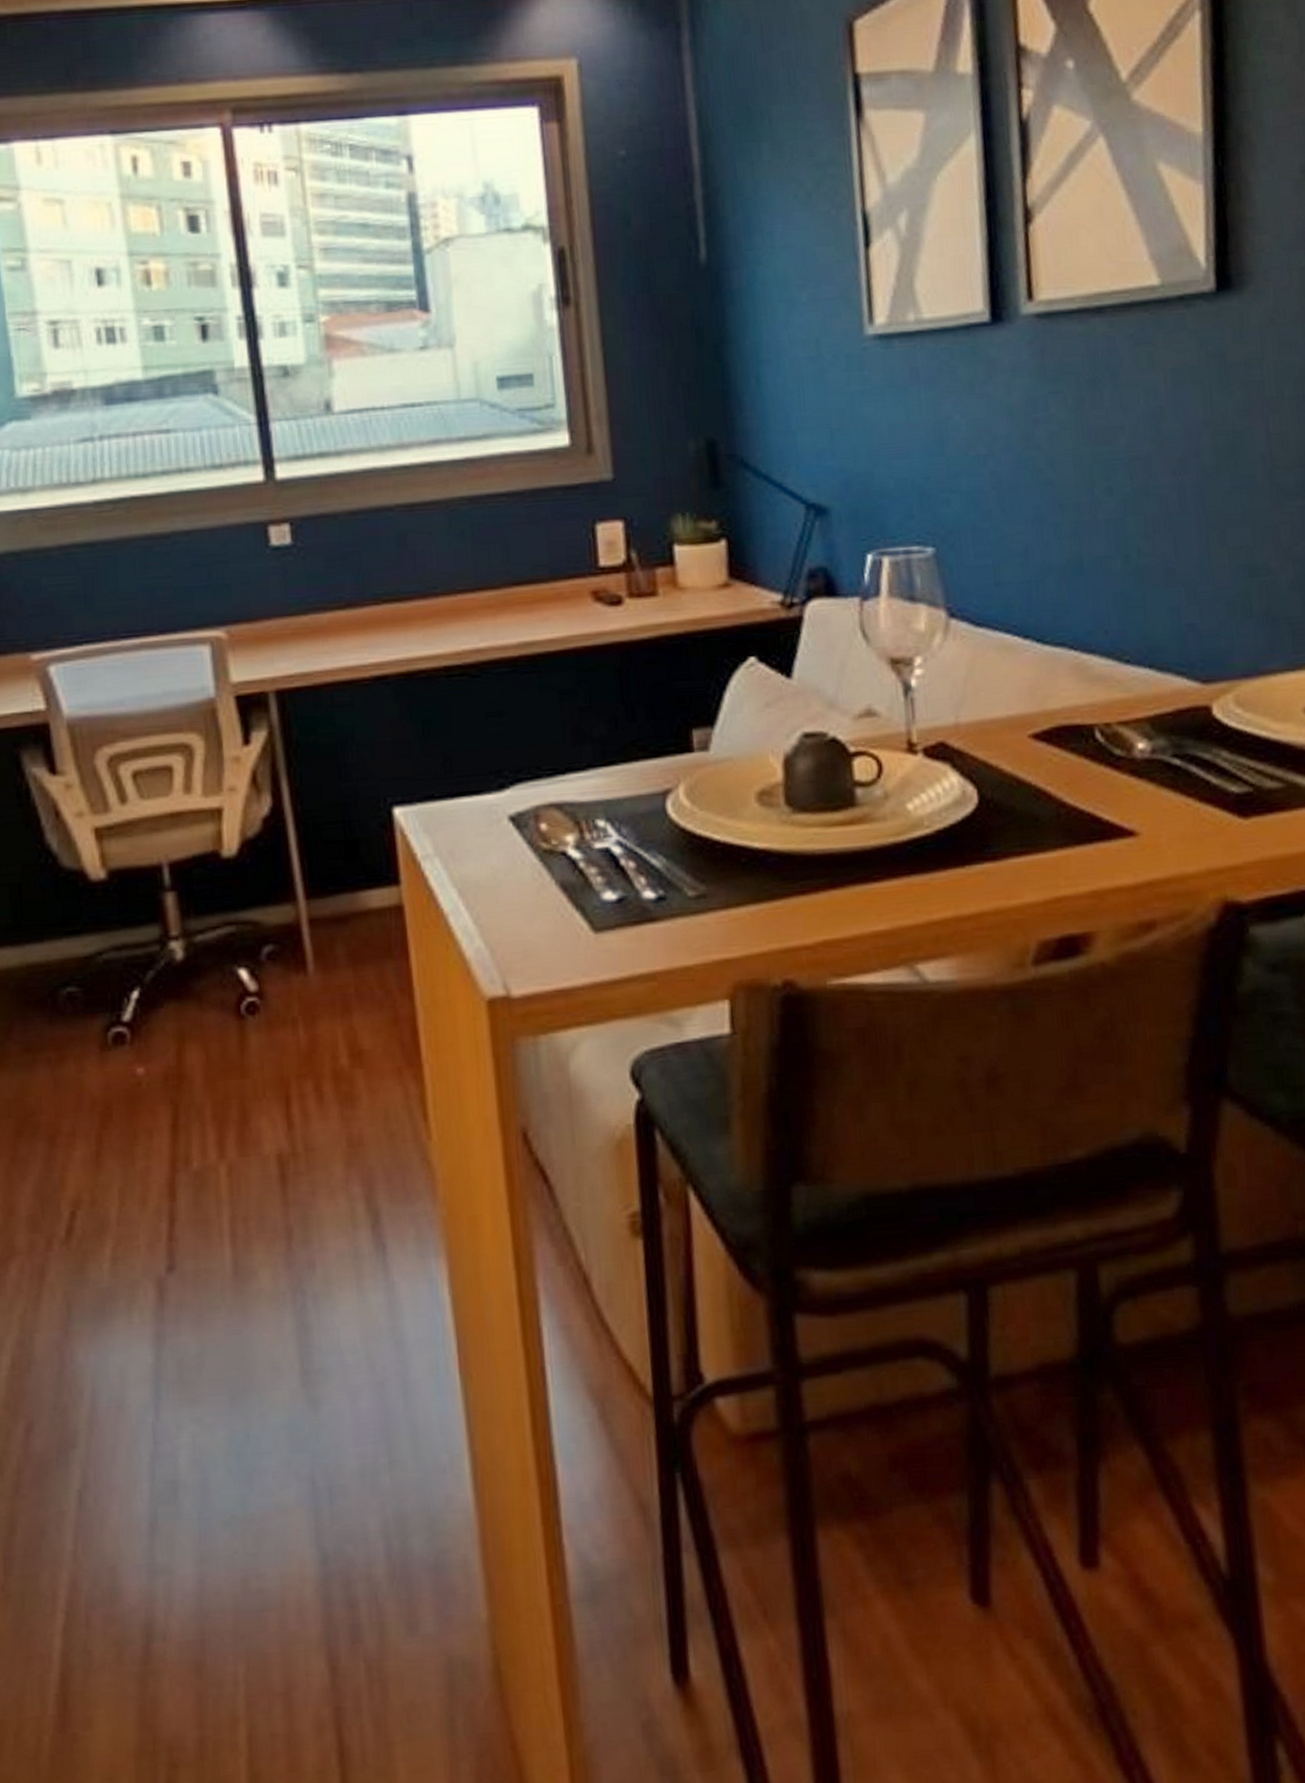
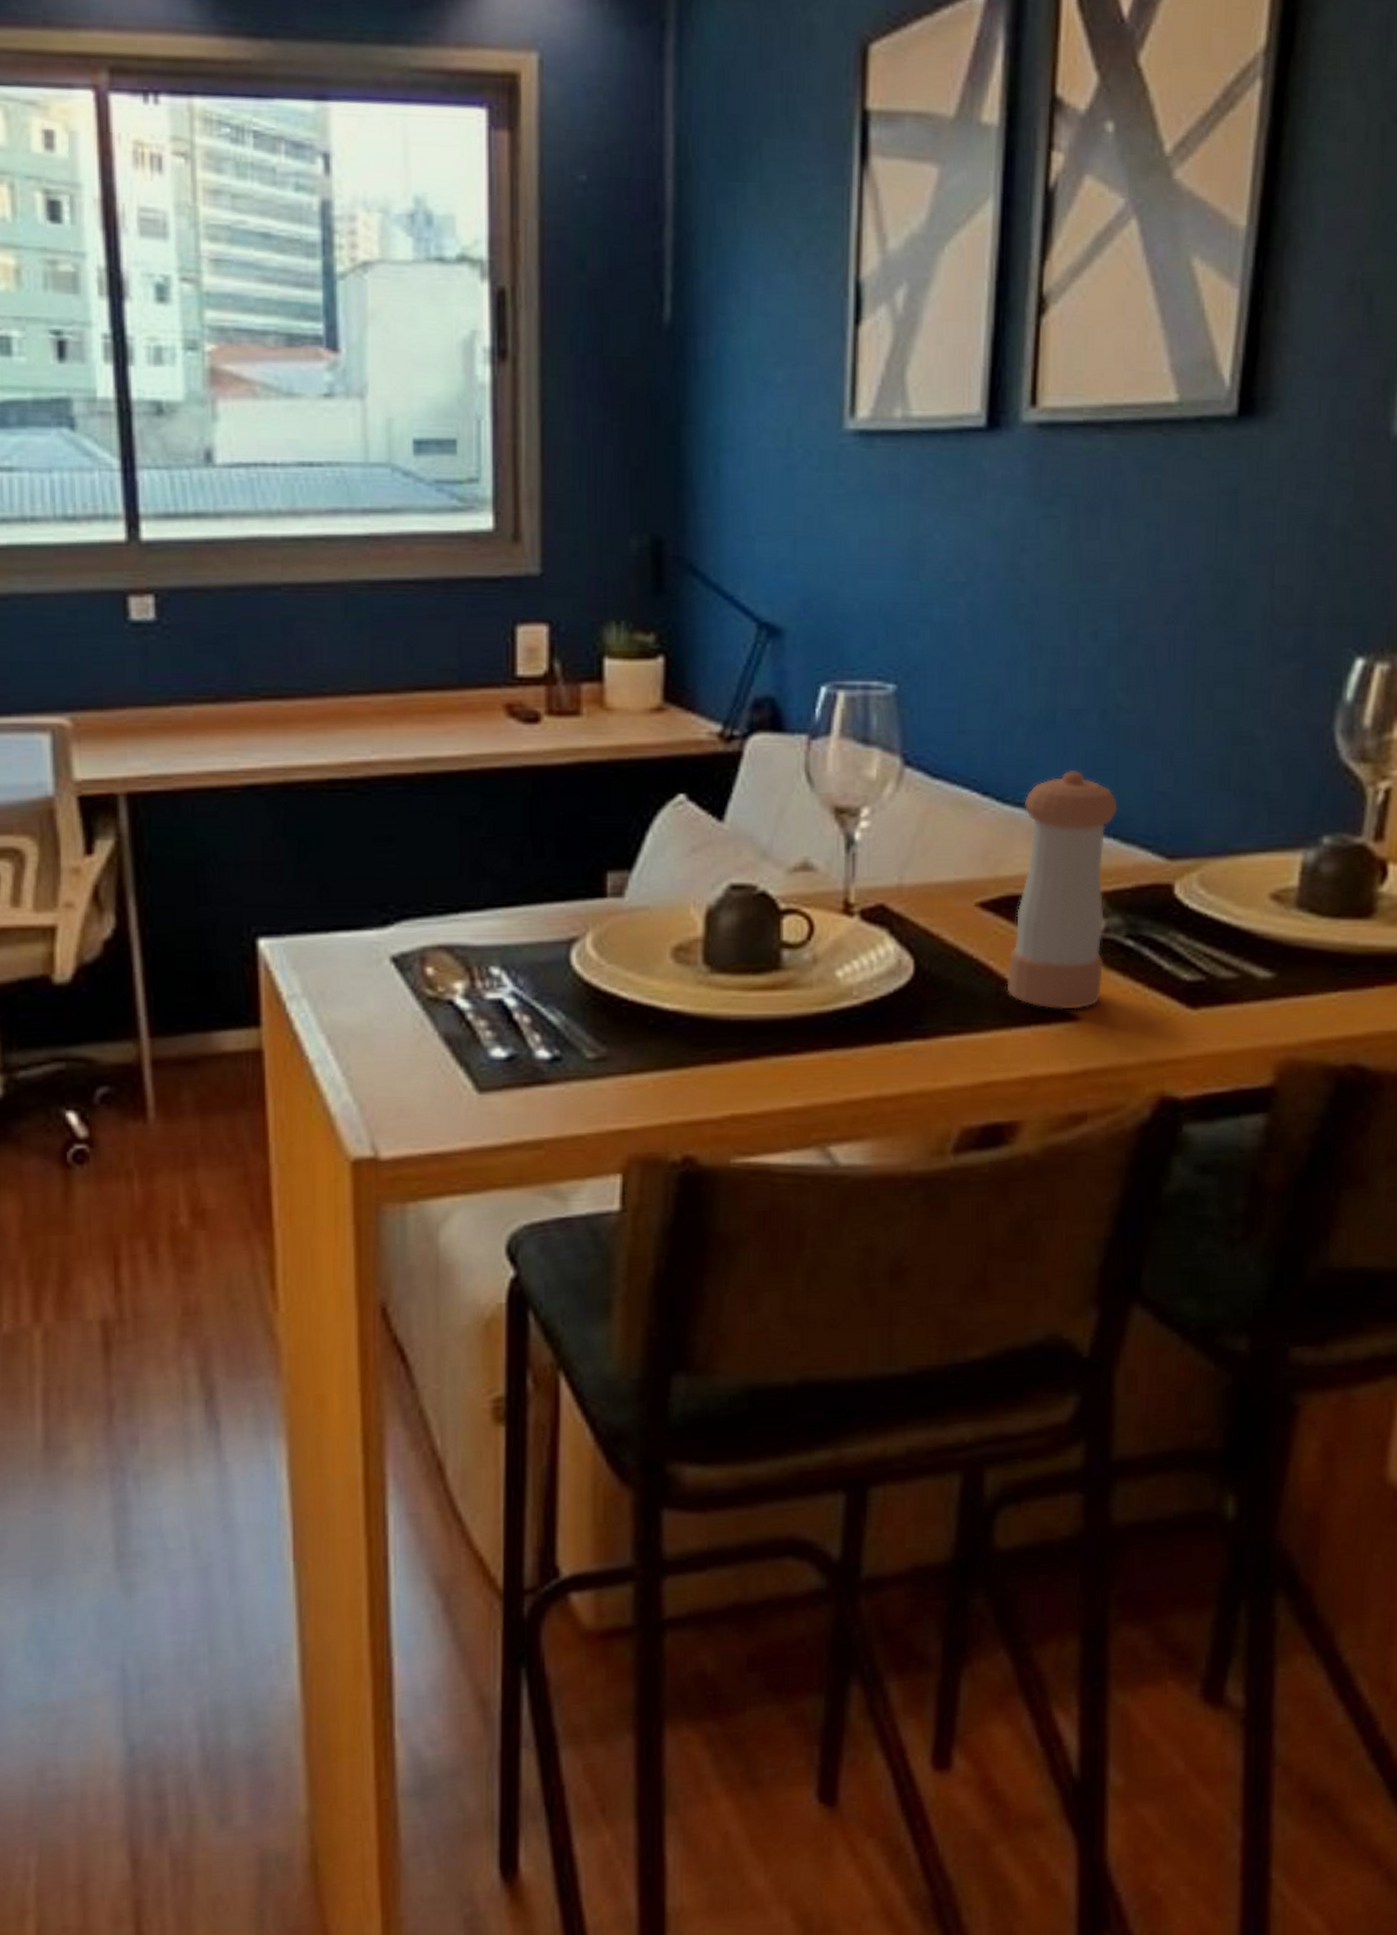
pepper shaker: none [1062,610,1156,827] -> present [1006,771,1118,1010]

